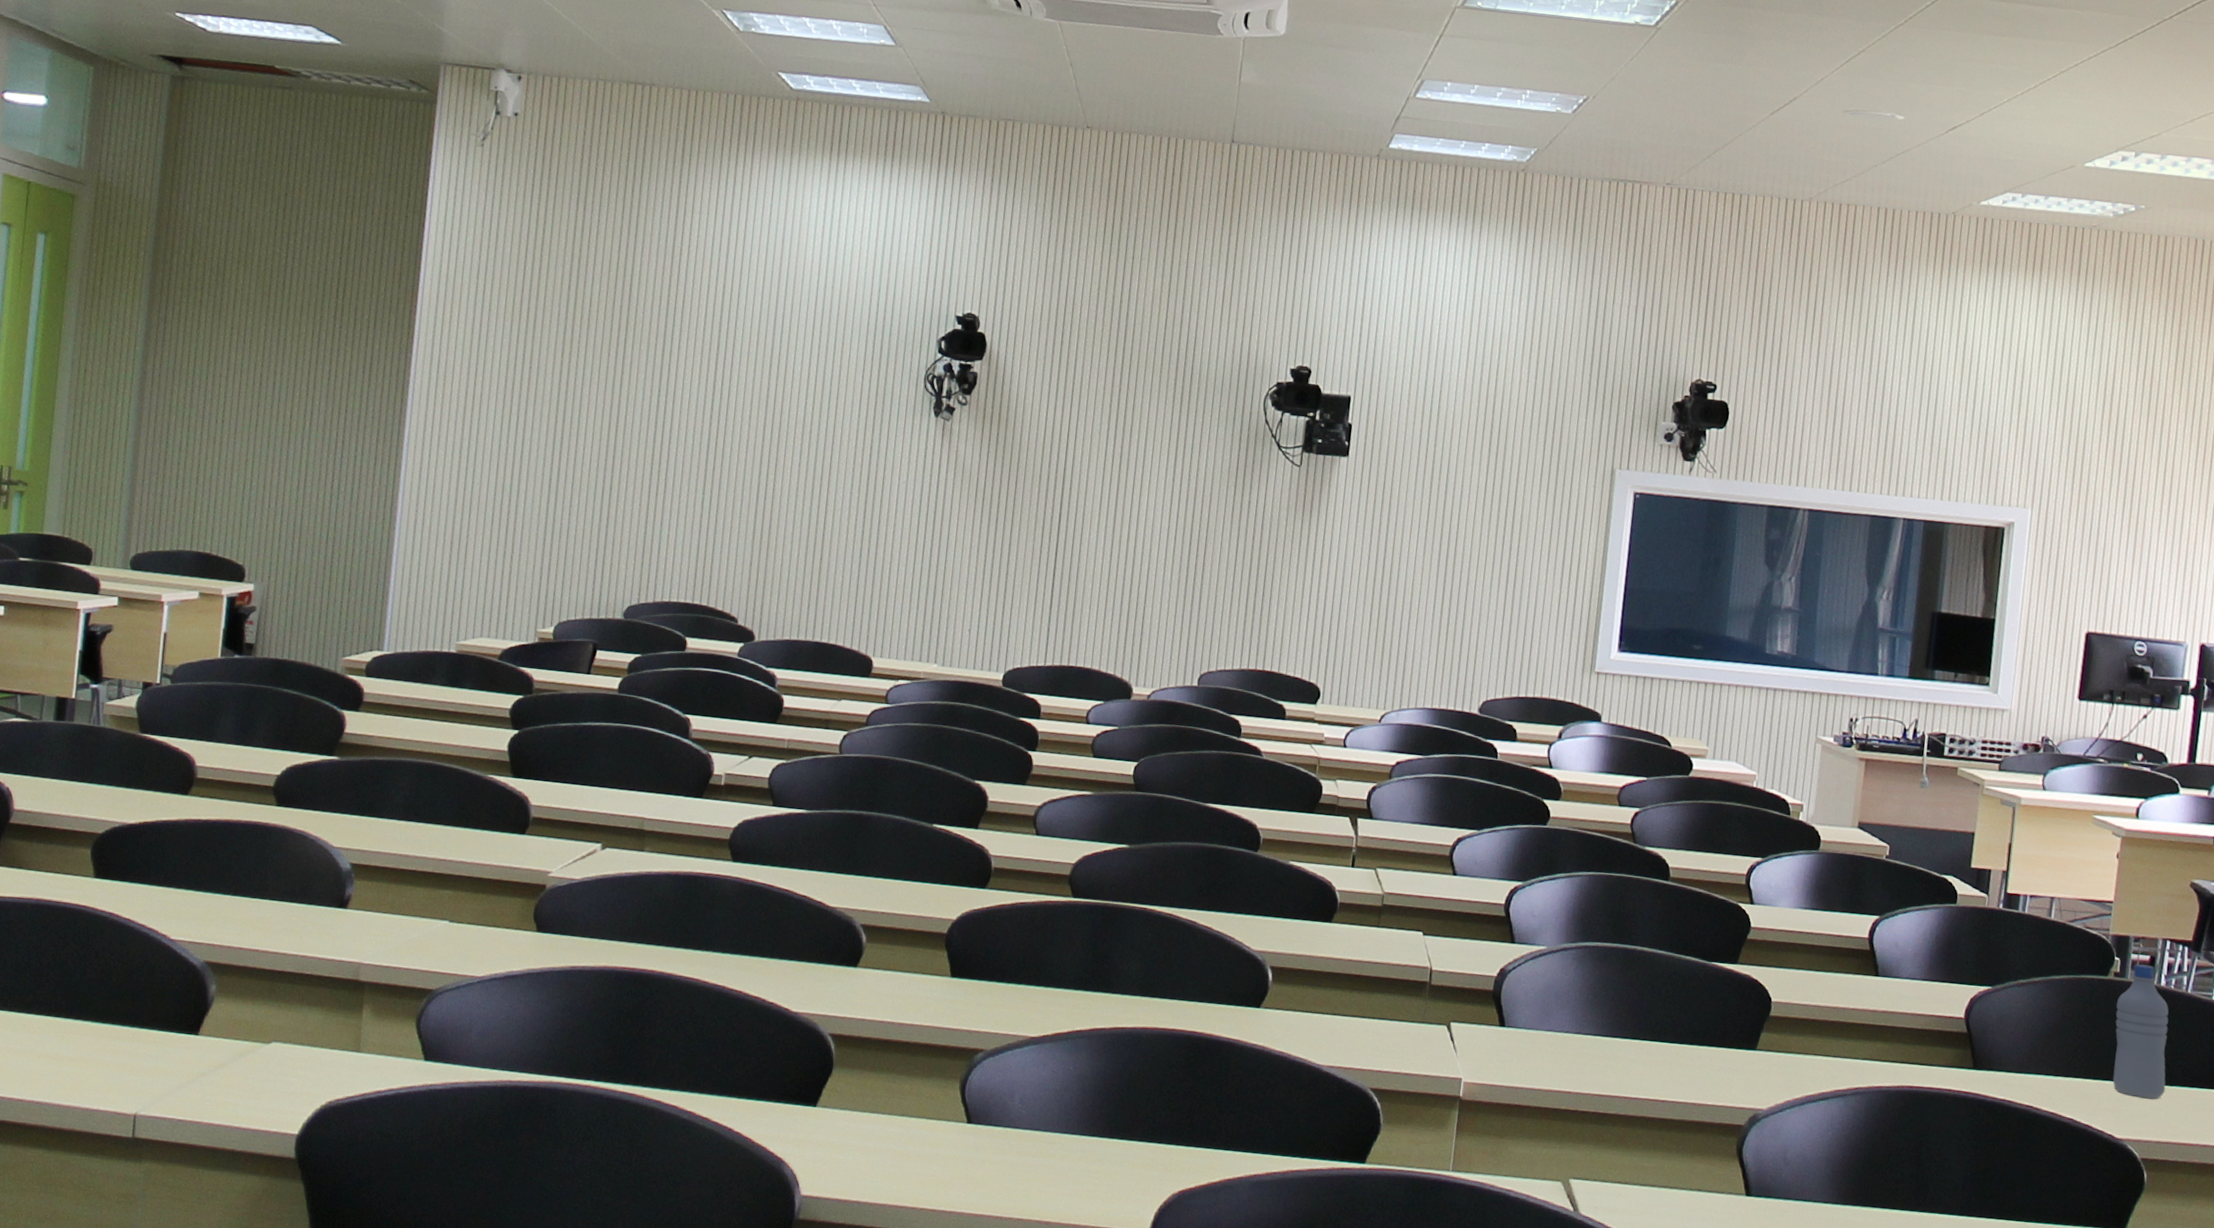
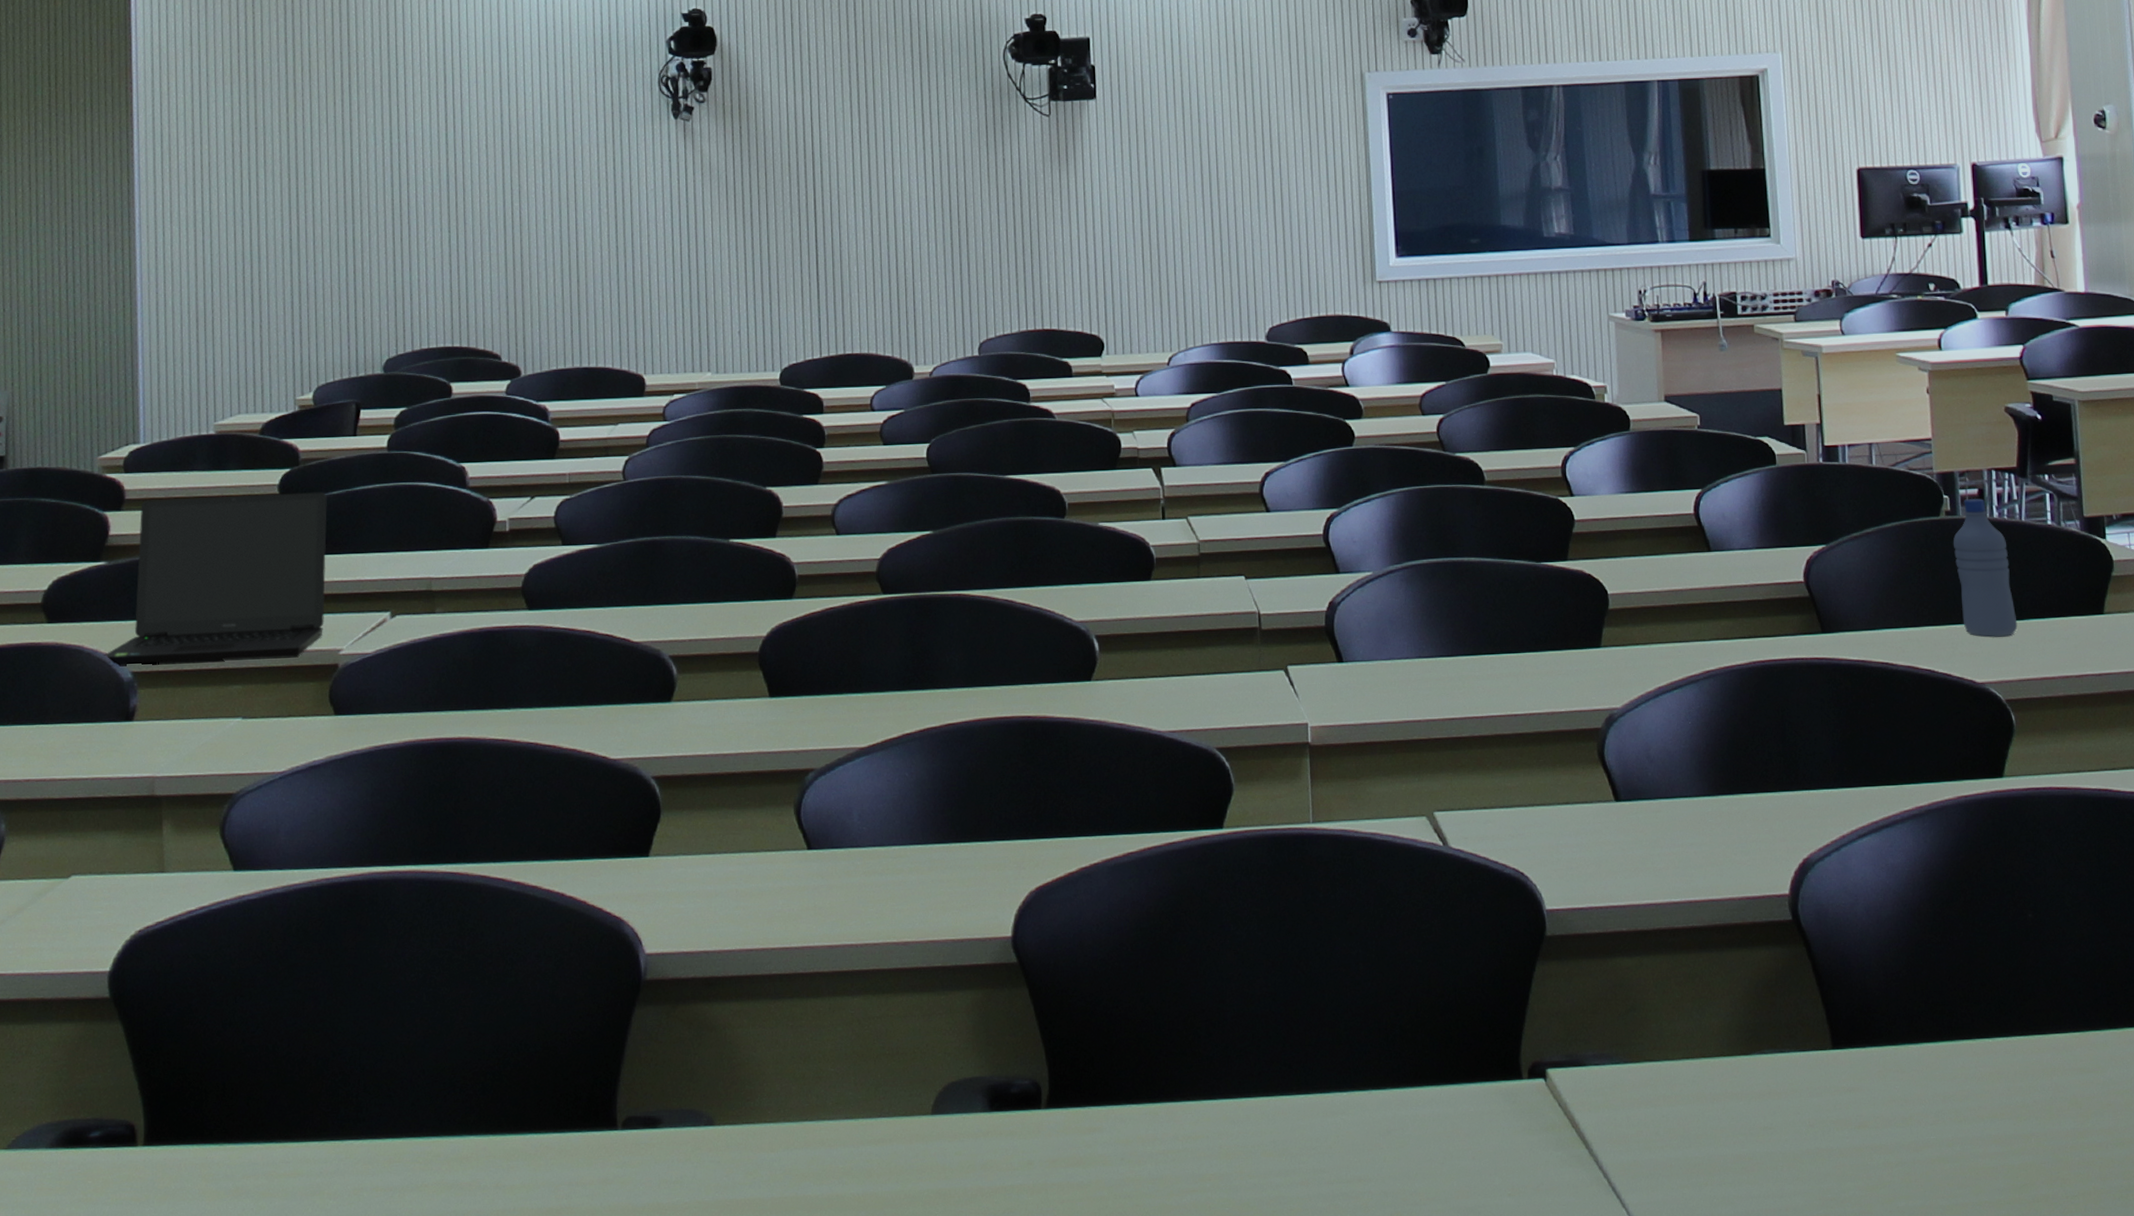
laptop: none [326,705,555,872] -> present [103,492,327,666]

